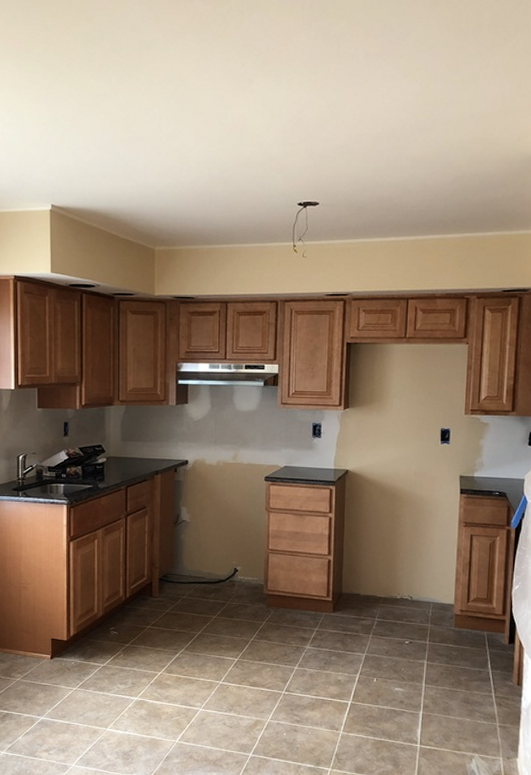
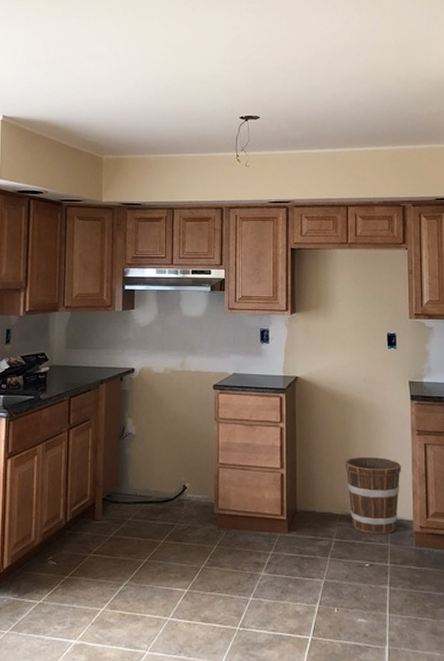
bucket: none [391,545,446,616] -> present [345,456,401,535]

